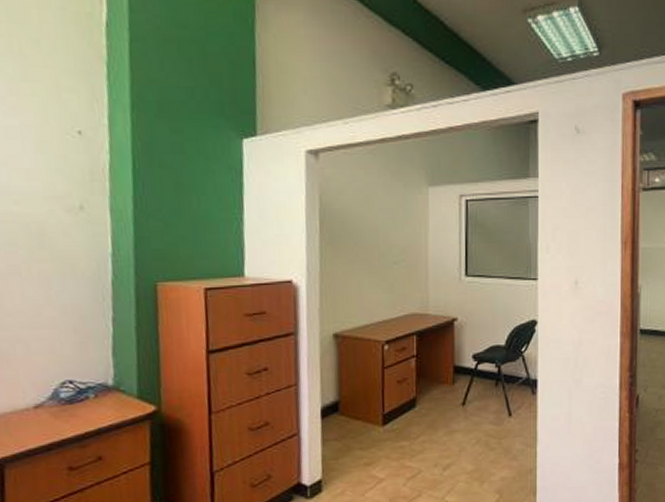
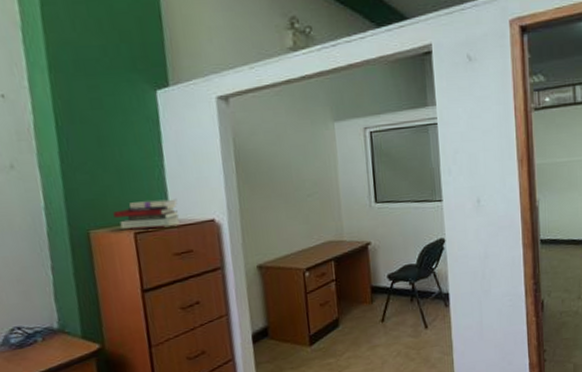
books: none [184,254,254,286] -> present [113,198,180,230]

